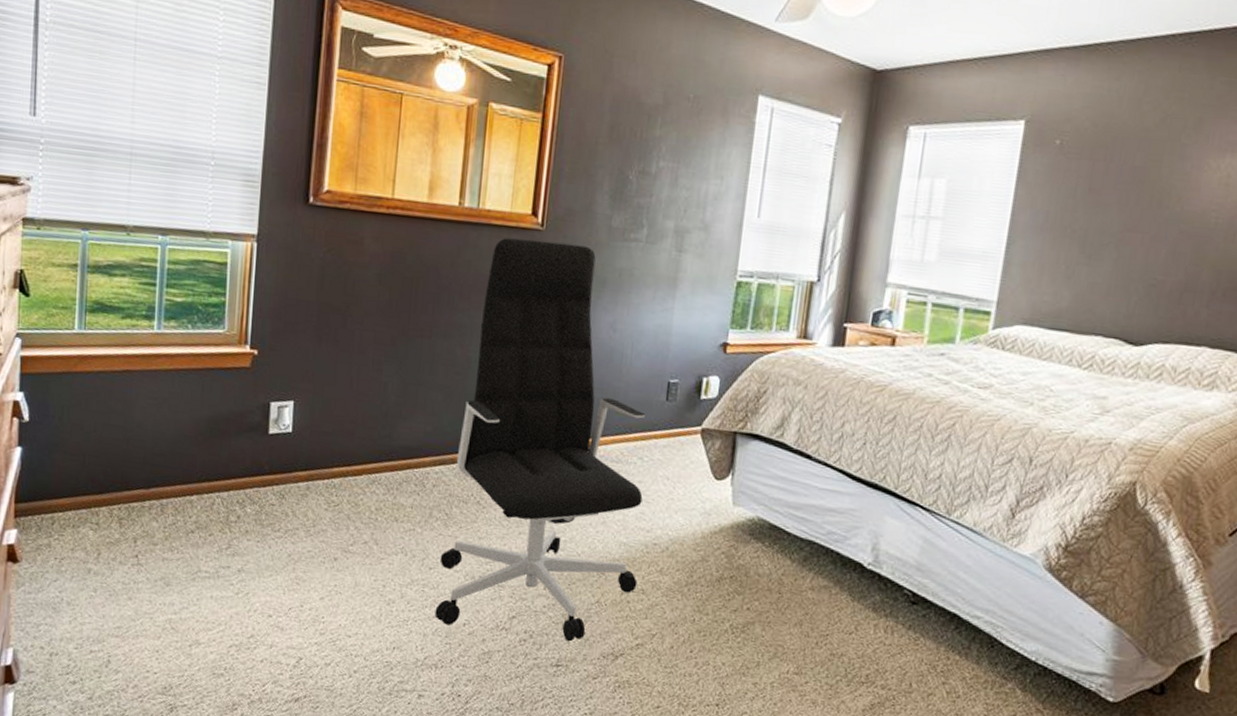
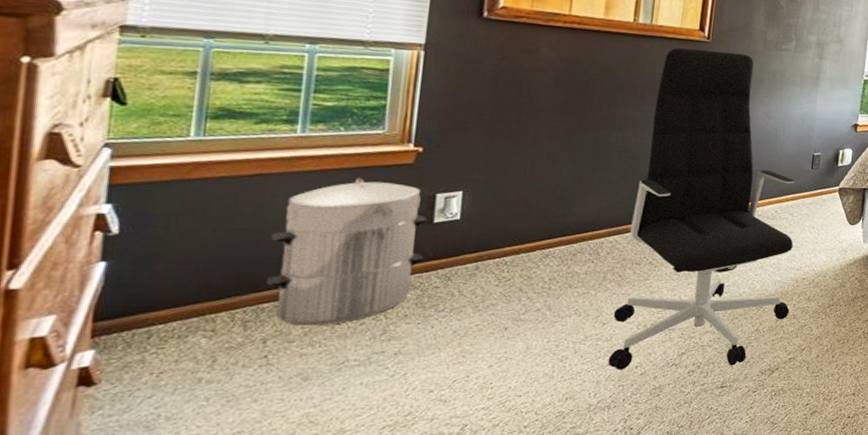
waste bin: none [135,379,264,532] -> present [266,177,428,326]

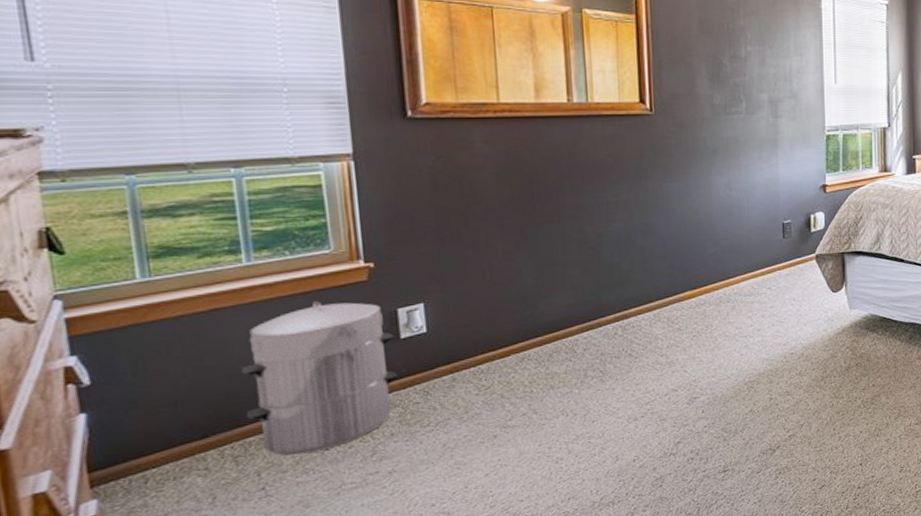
office chair: present [608,48,795,370] -> none [601,123,782,466]

